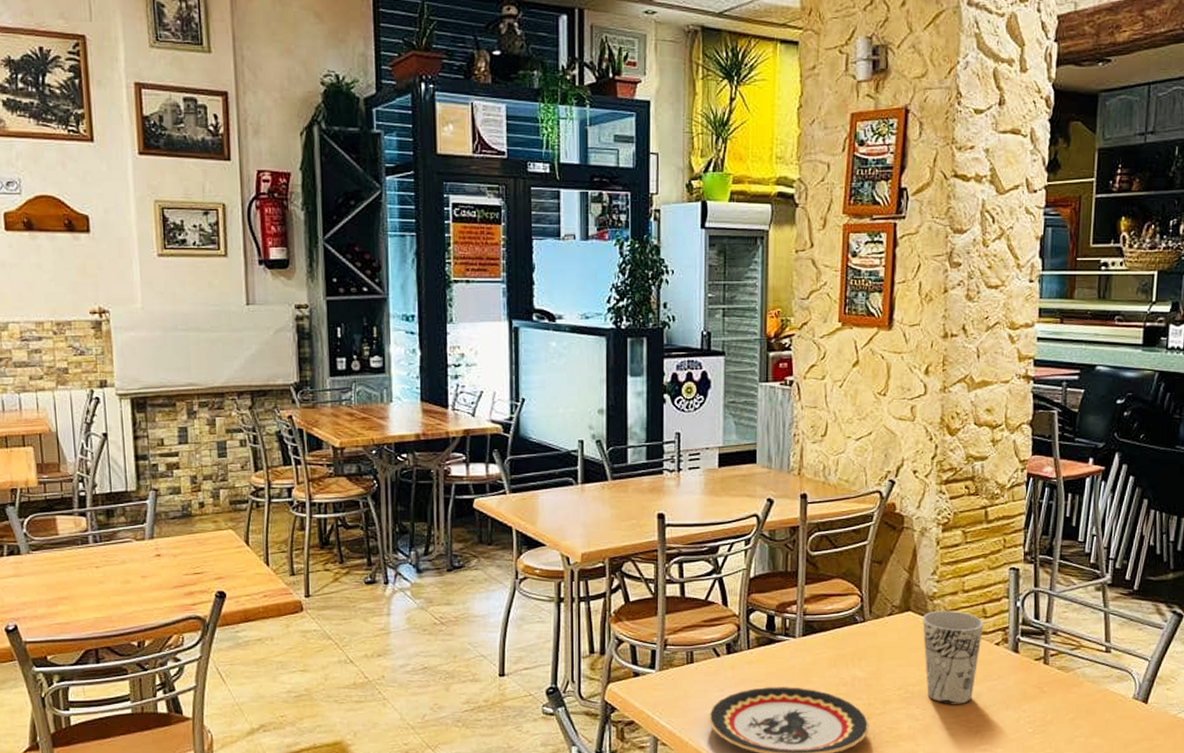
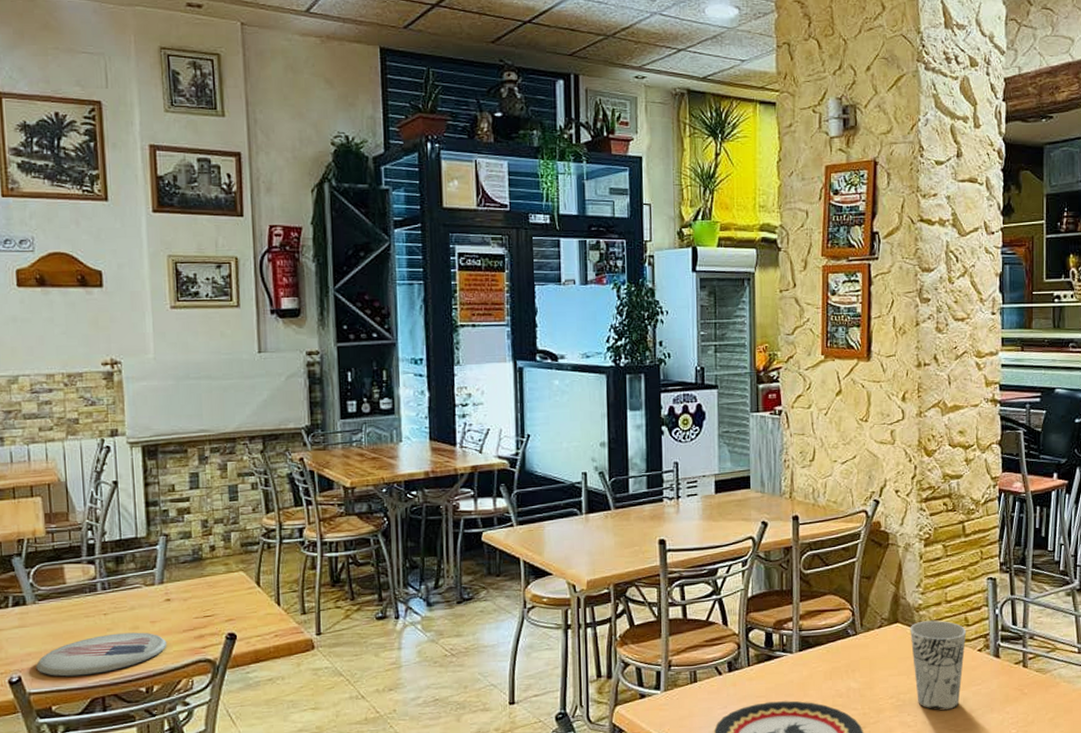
plate: none [31,586,158,627] -> present [36,632,167,677]

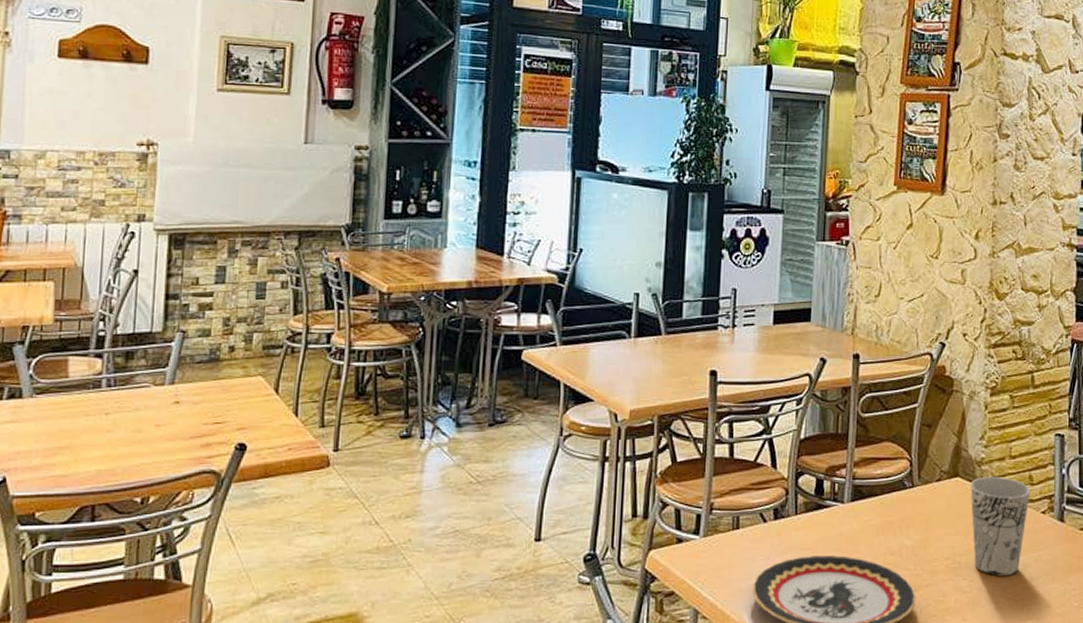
plate: present [36,632,167,677] -> none [24,435,171,480]

